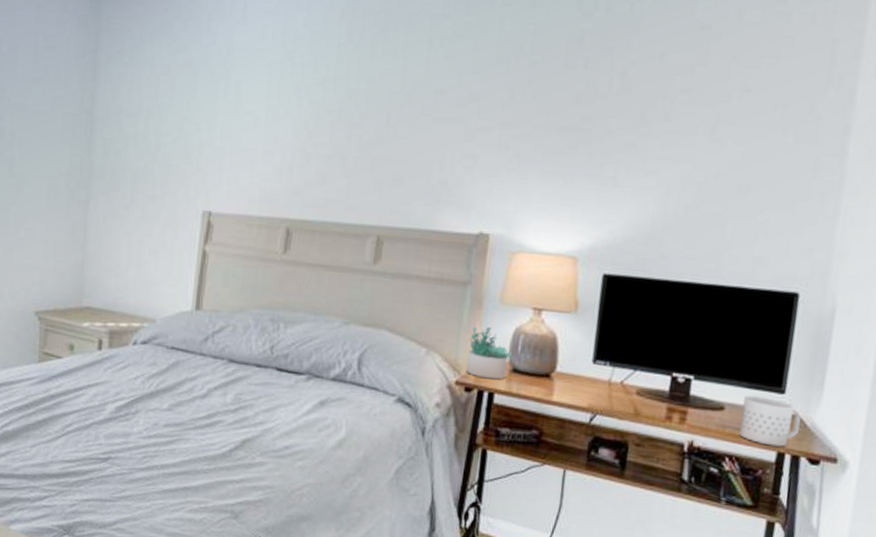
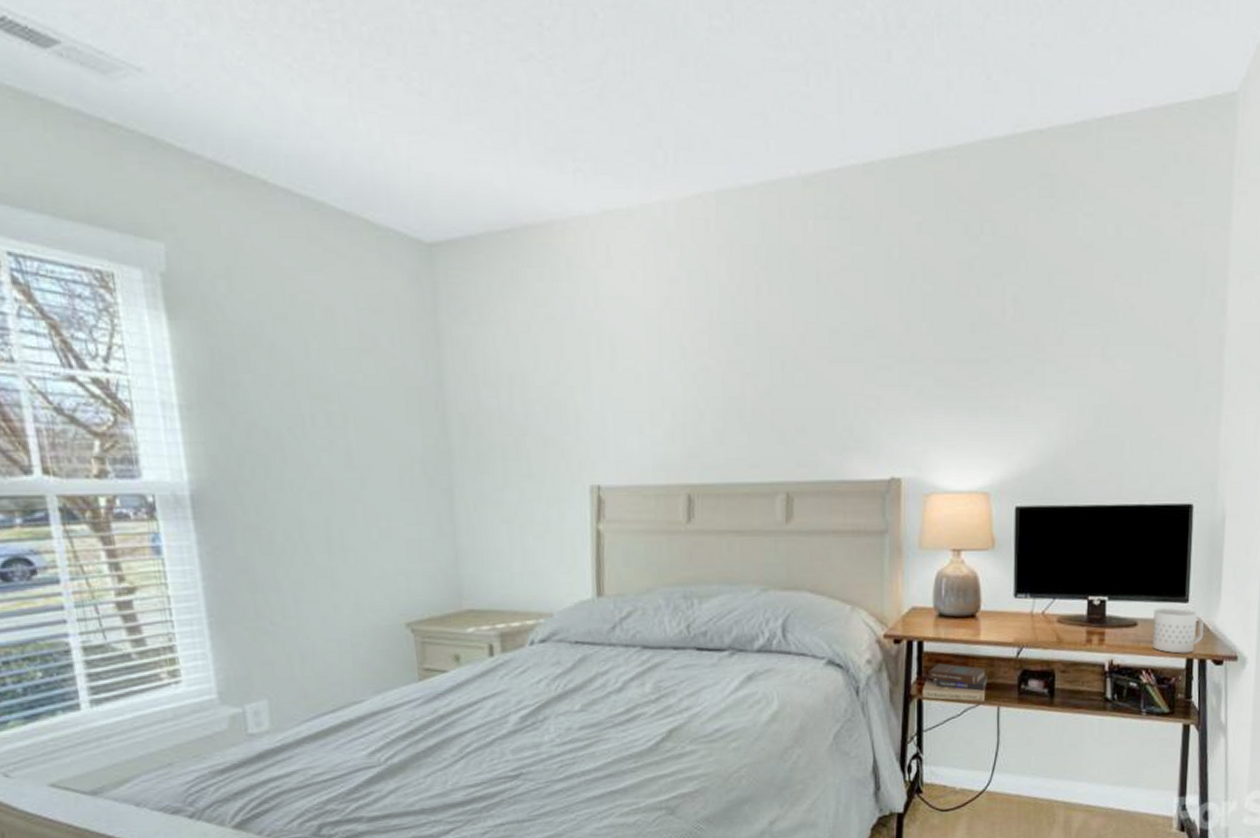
succulent plant: present [466,326,512,380] -> none [893,575,936,628]
books: none [487,417,557,463] -> present [922,663,988,703]

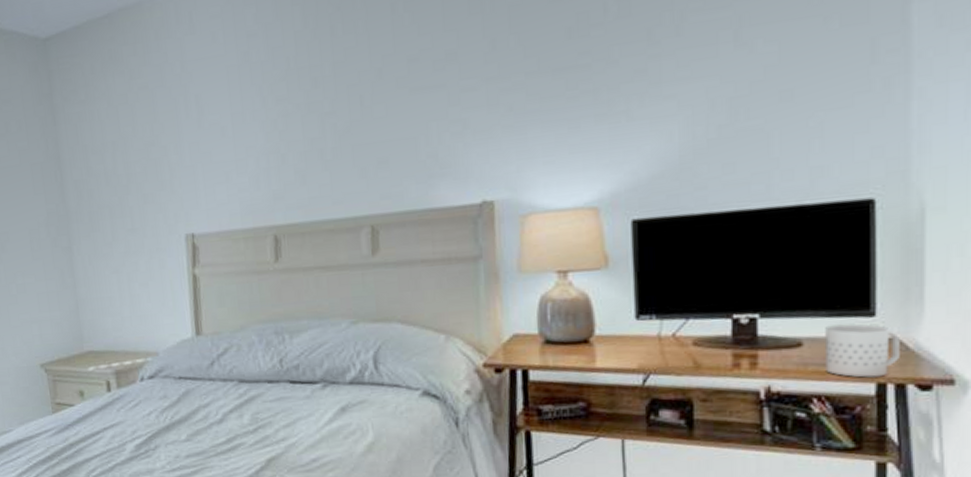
books: present [922,663,988,703] -> none [530,393,608,435]

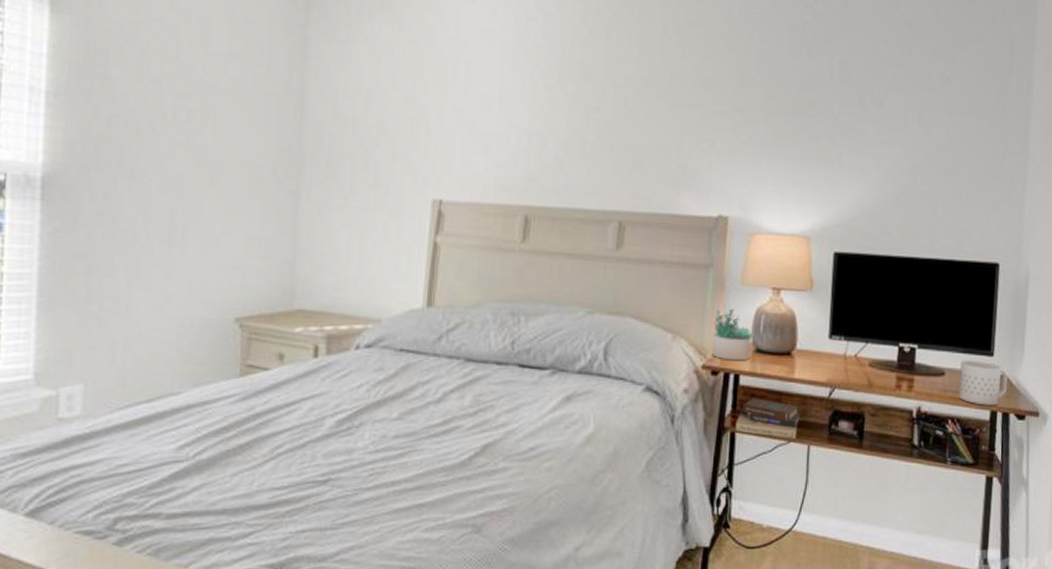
succulent plant: none [490,300,541,356] -> present [712,309,754,361]
books: none [530,393,608,435] -> present [735,398,800,440]

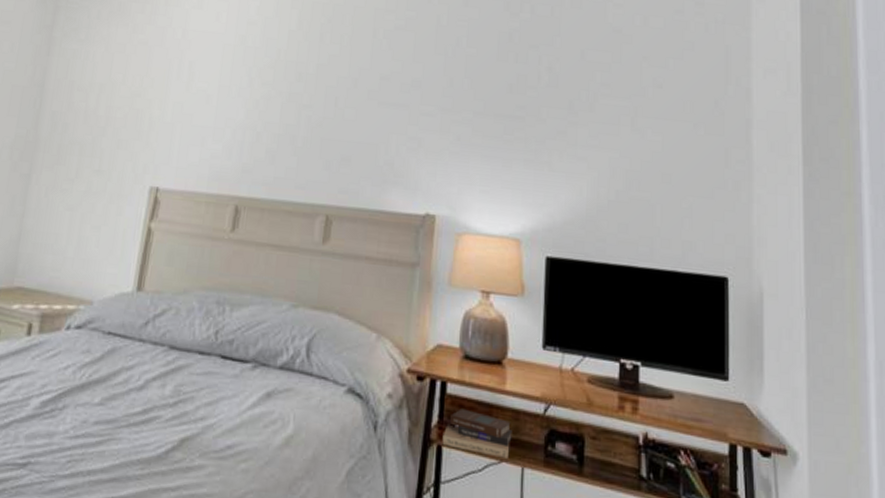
succulent plant: present [712,309,754,361] -> none [418,310,462,368]
mug: present [959,360,1008,406] -> none [691,383,746,438]

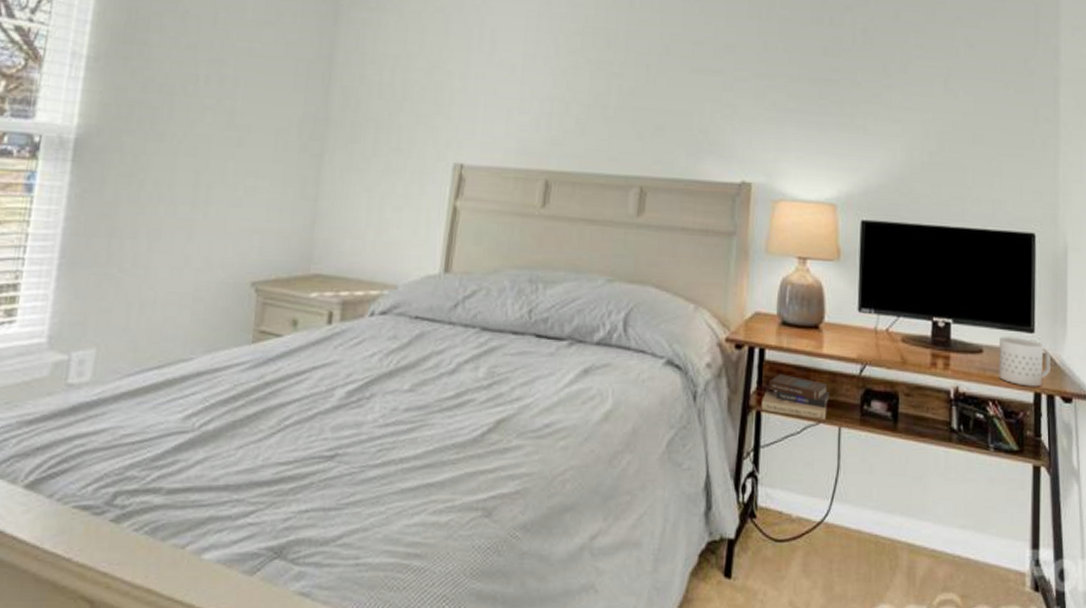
mug: none [691,383,746,438] -> present [999,336,1050,387]

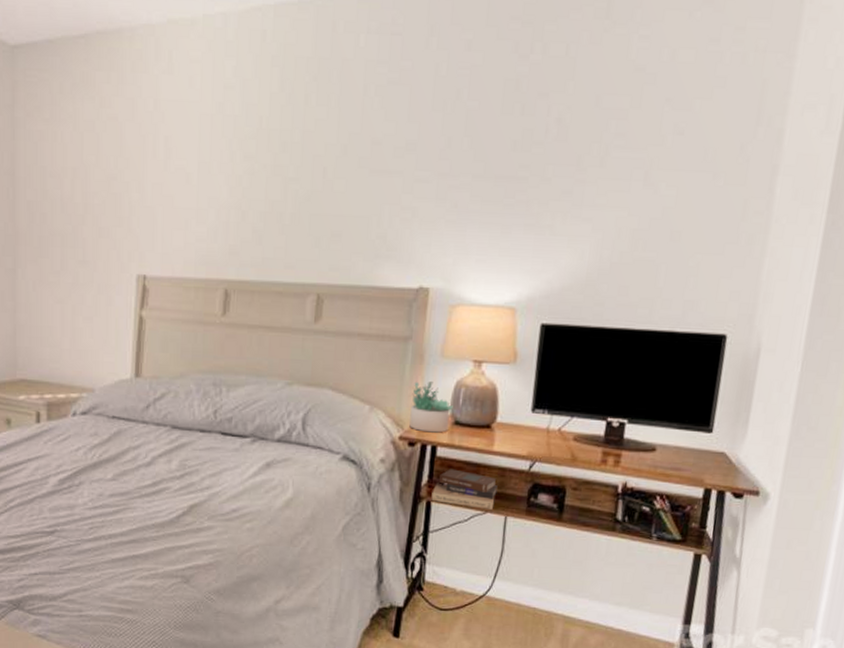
succulent plant: none [736,278,780,334] -> present [409,381,453,433]
mug: present [999,336,1050,387] -> none [670,436,727,483]

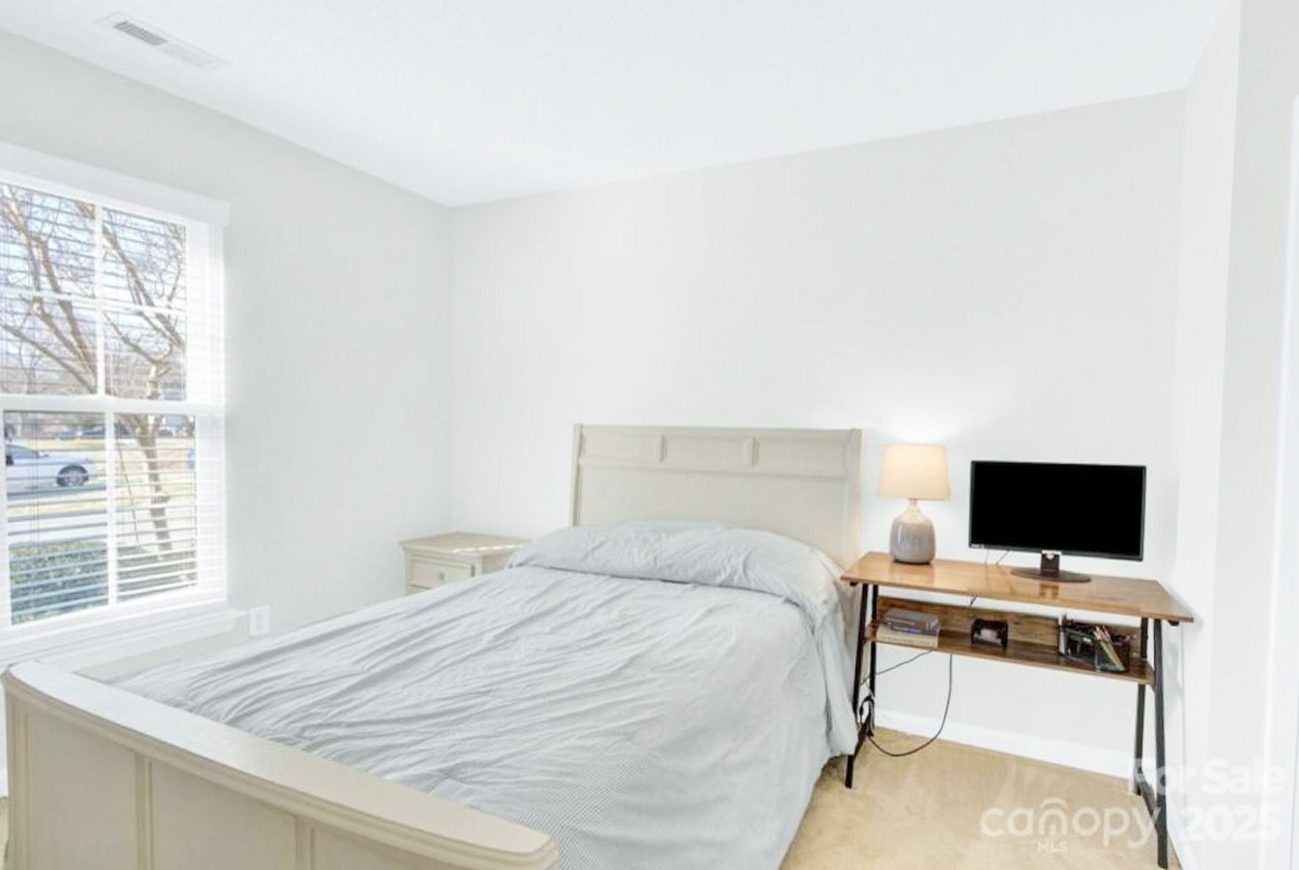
succulent plant: present [409,381,453,433] -> none [850,520,892,572]

